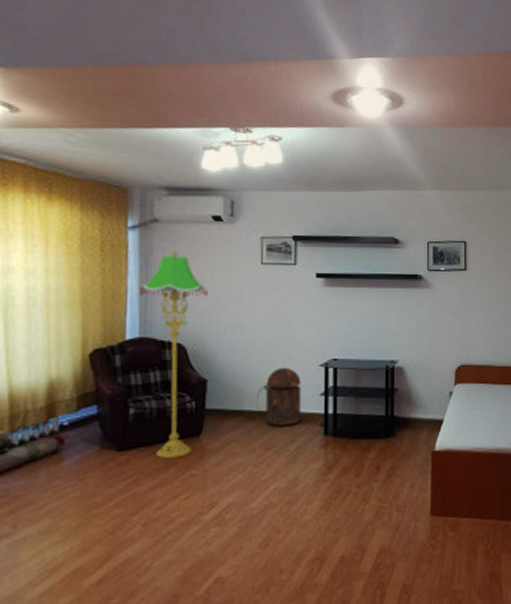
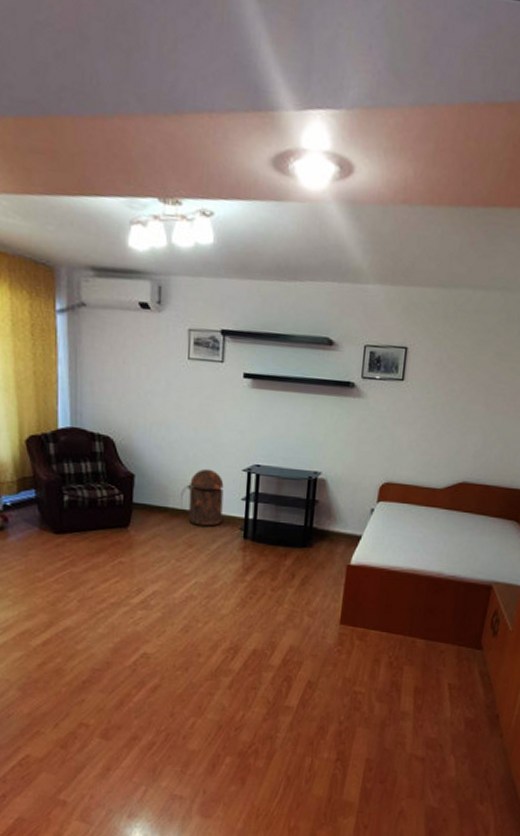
floor lamp: present [138,250,208,458] -> none [68,339,135,545]

